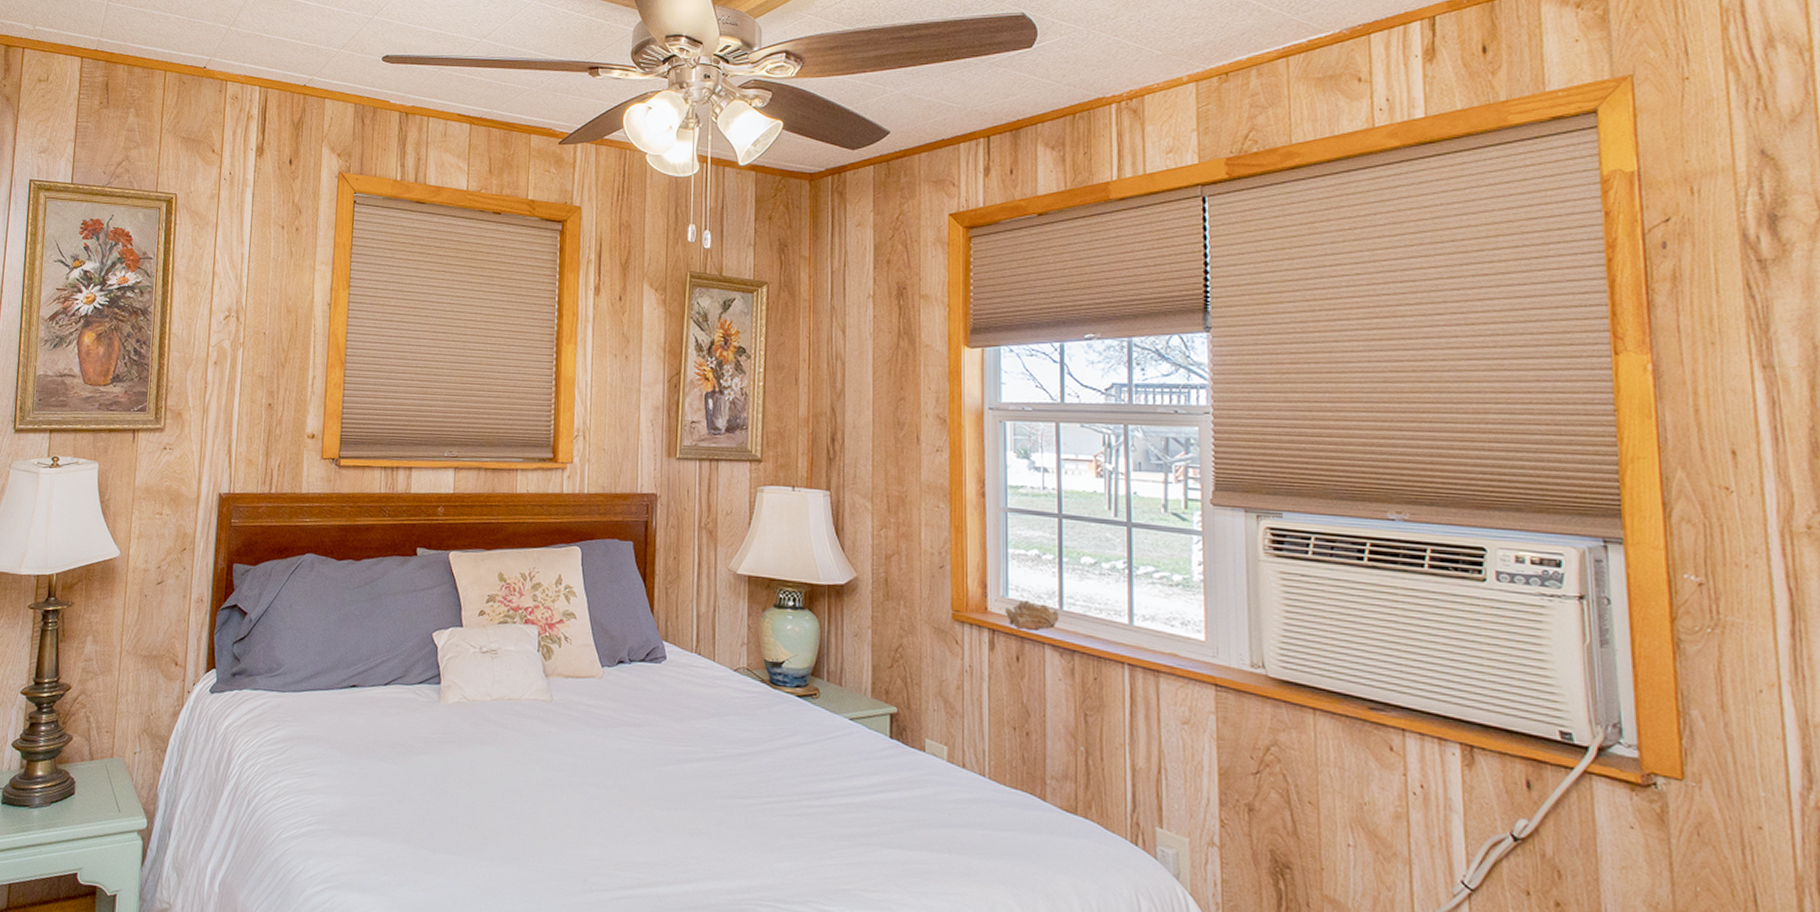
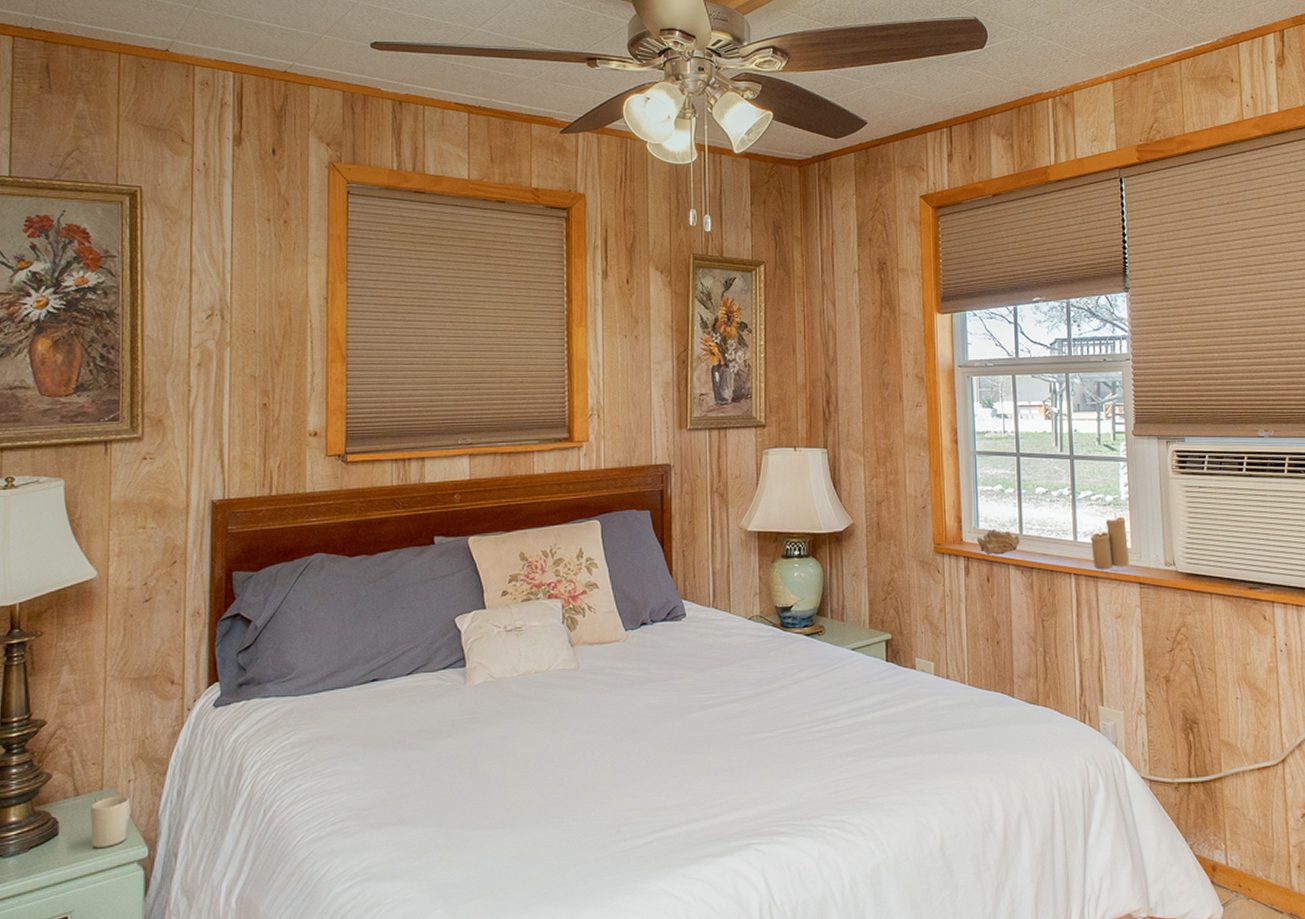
mug: none [101,765,135,813] -> present [90,795,131,848]
candle: none [1151,595,1203,664] -> present [1091,512,1130,570]

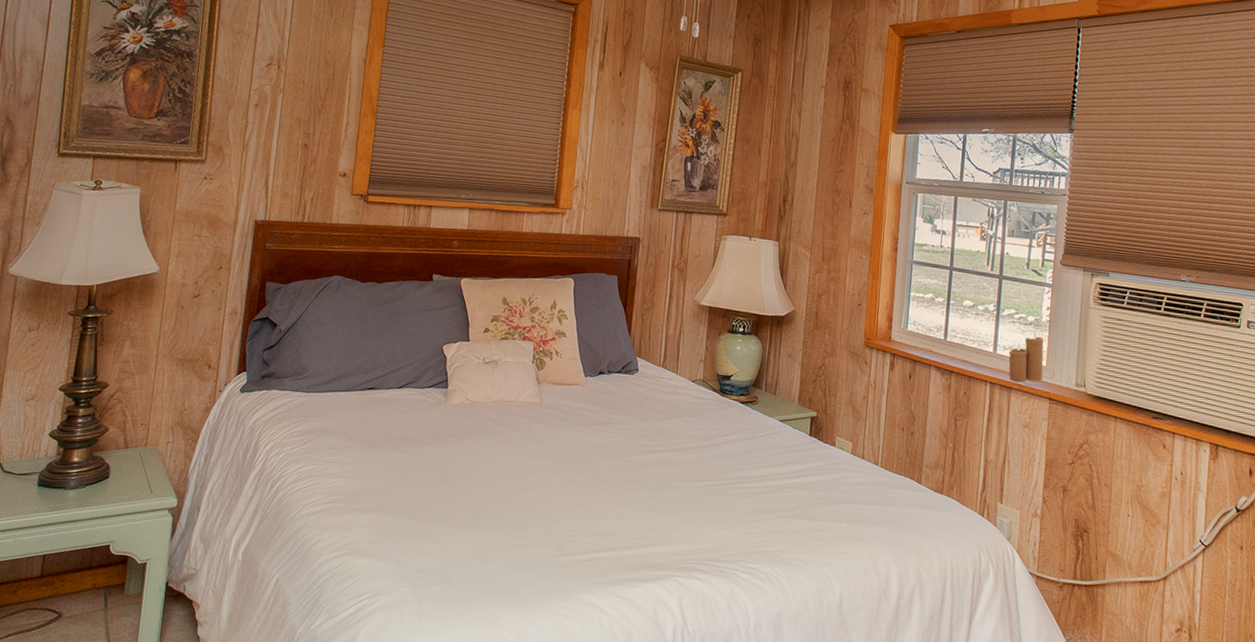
mug: present [90,795,131,848] -> none [134,453,167,494]
seashell: present [976,528,1020,555] -> none [903,332,944,356]

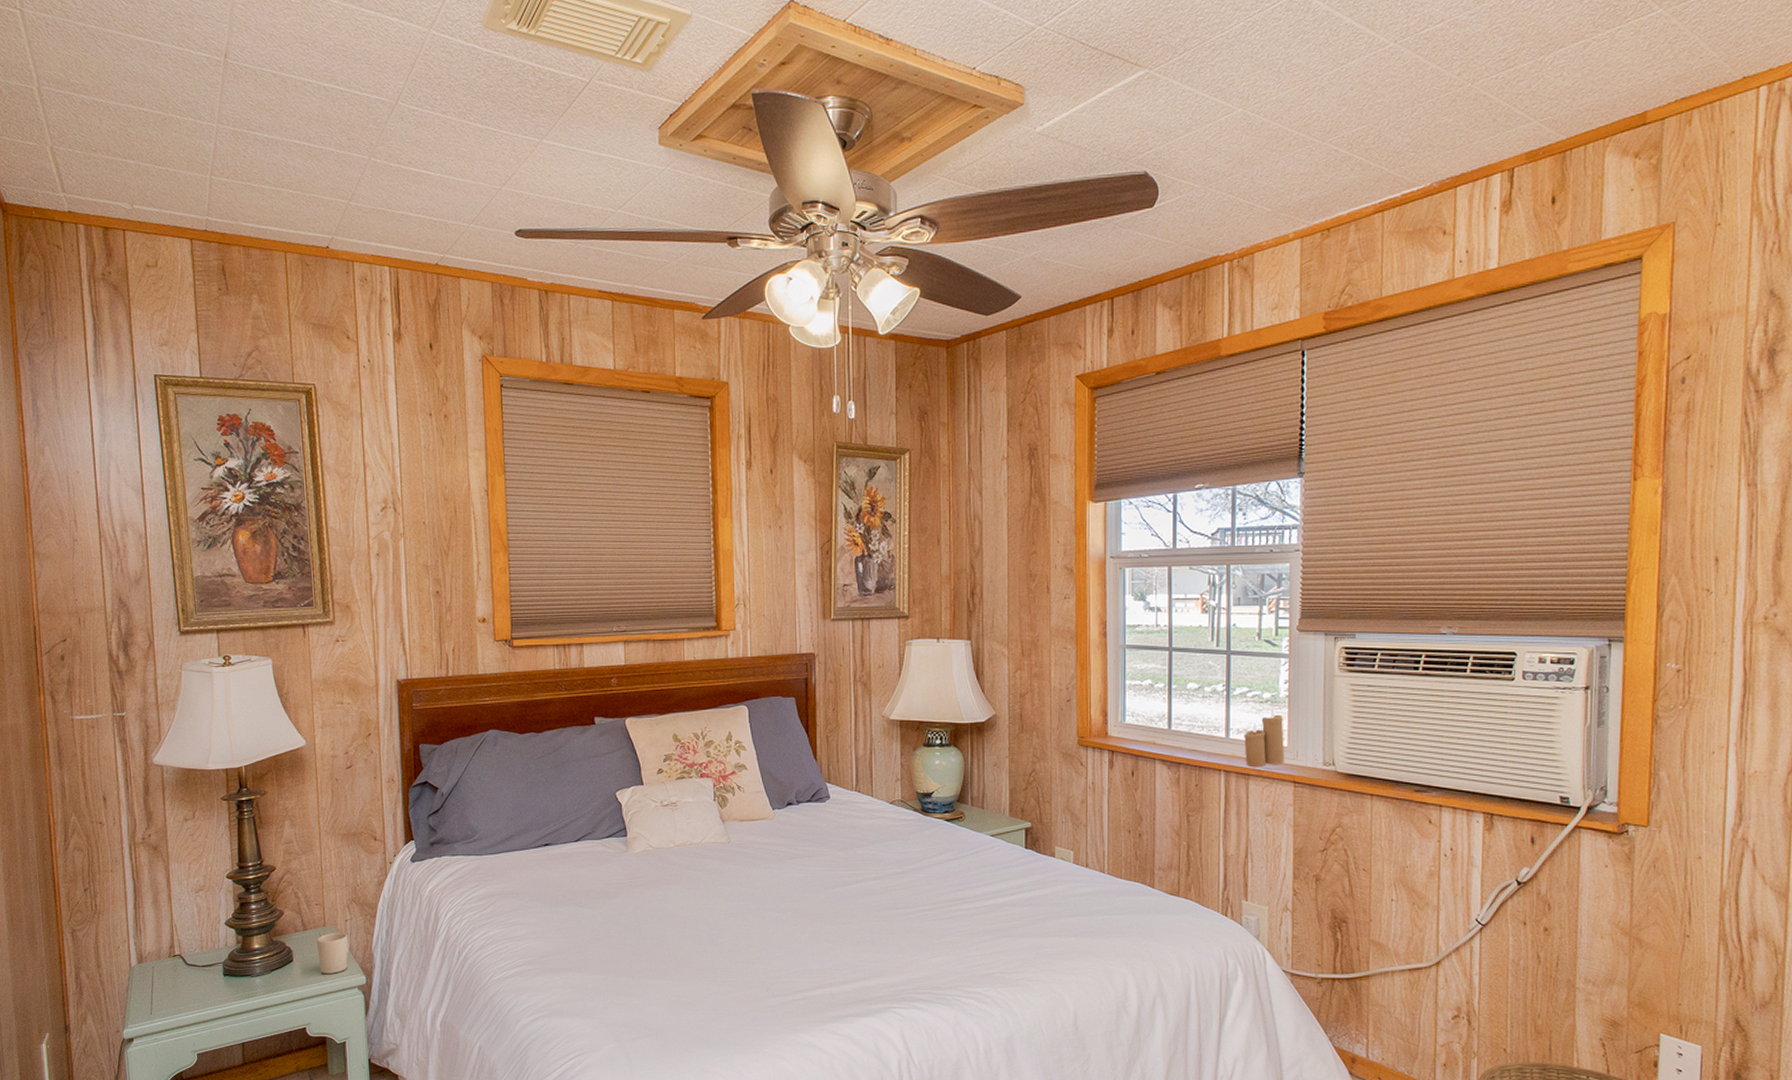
mug: none [134,453,167,494] -> present [317,932,349,974]

